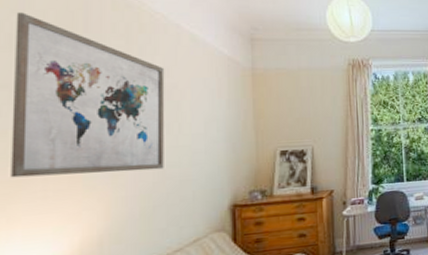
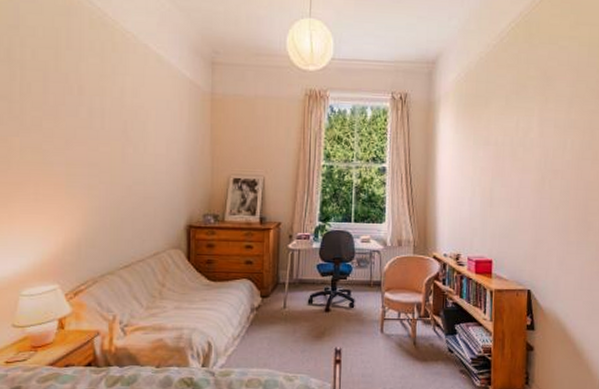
wall art: present [11,12,165,178] -> none [11,28,133,185]

